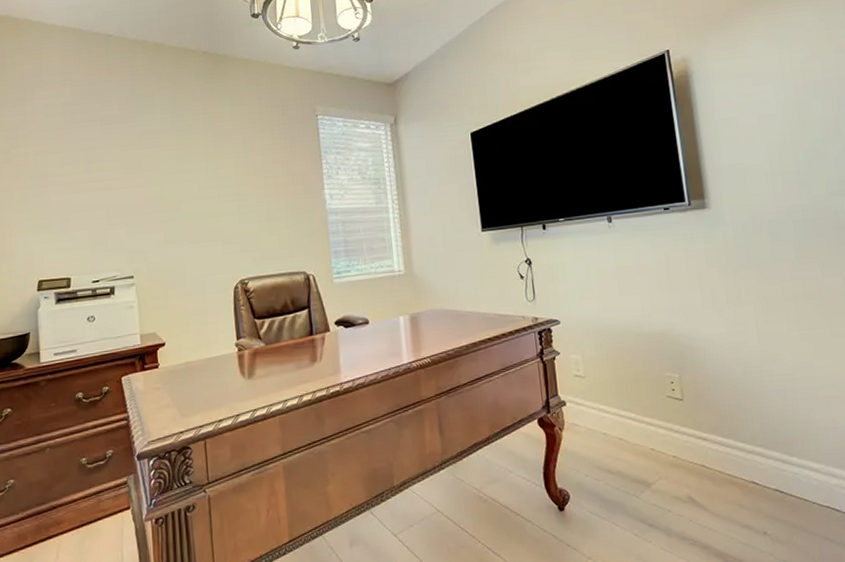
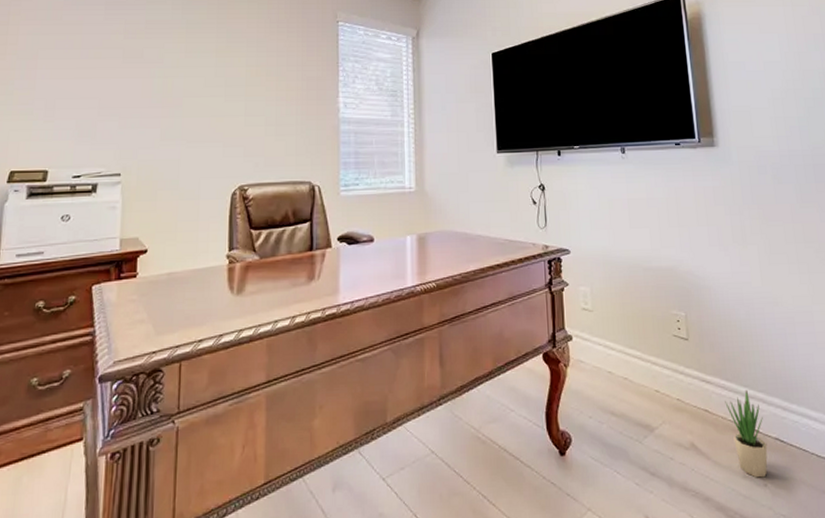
potted plant: none [722,444,767,527] -> present [725,389,768,478]

